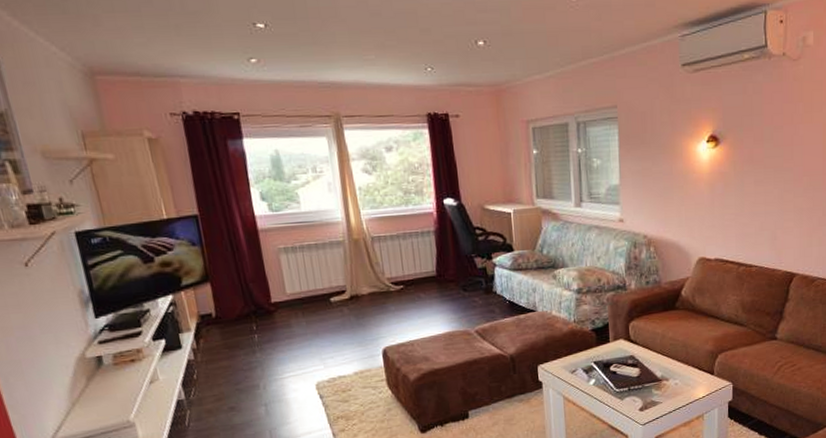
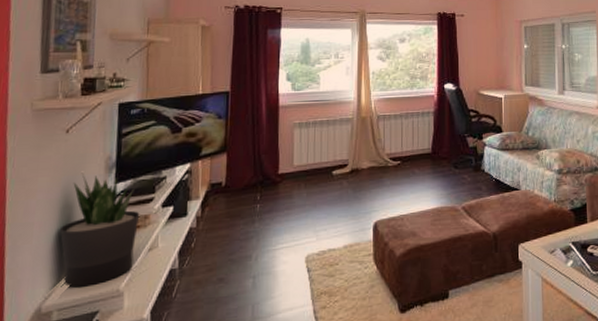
planter: none [49,308,138,420] -> present [60,172,140,288]

